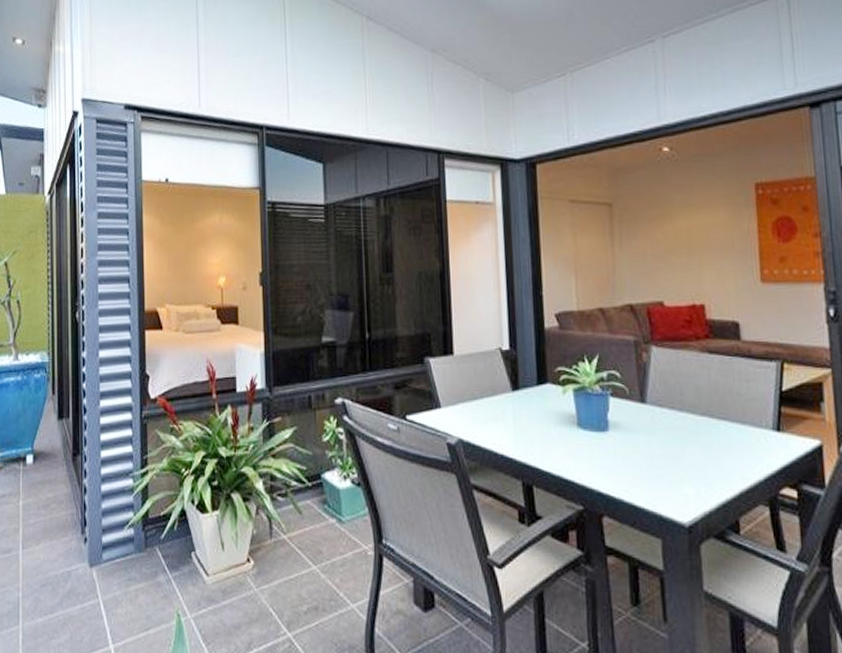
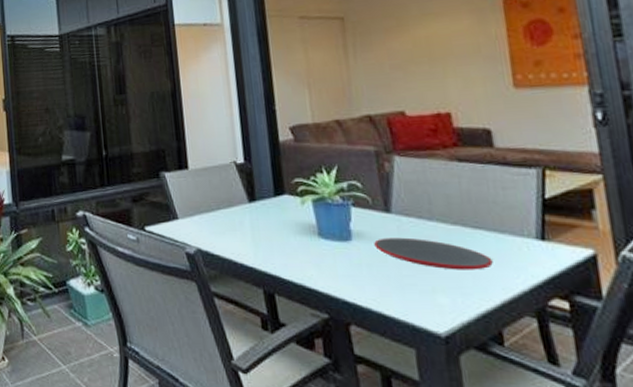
plate: none [629,428,734,461] -> present [374,237,493,270]

